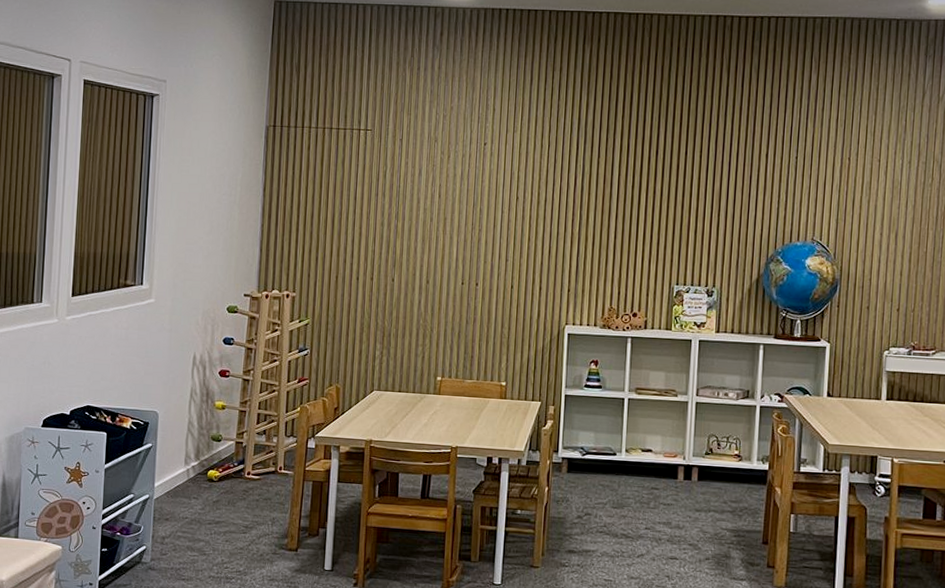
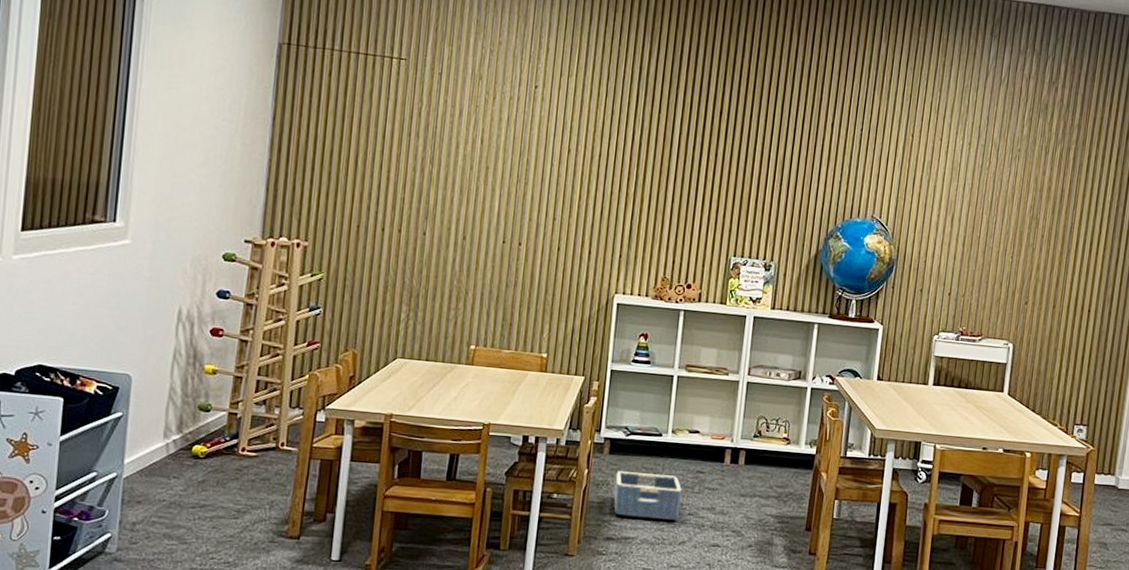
basket: none [573,488,637,534] -> present [614,471,682,520]

